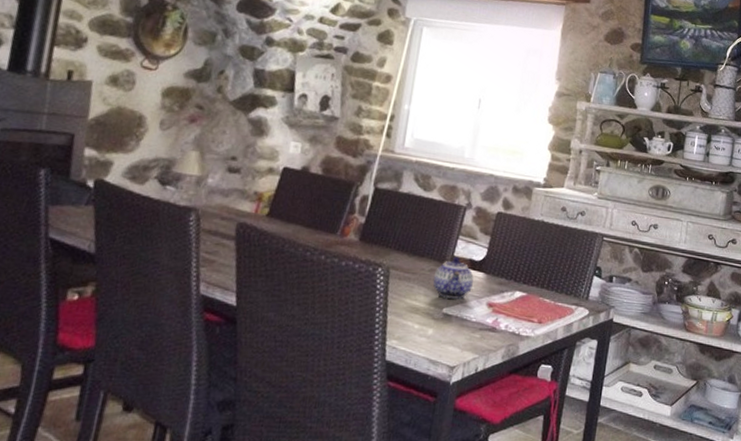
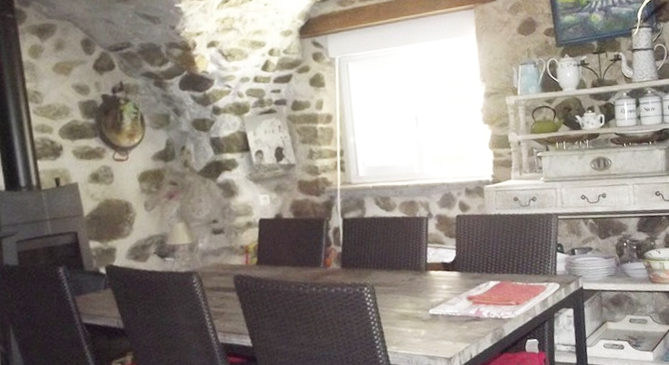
teapot: present [433,257,474,299] -> none [414,263,450,302]

